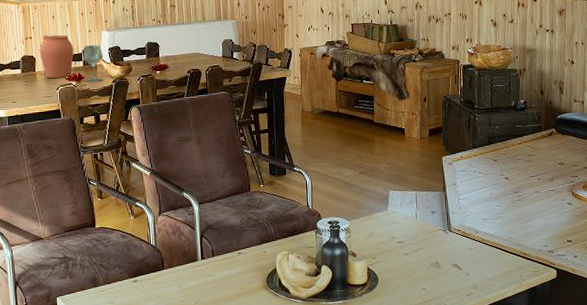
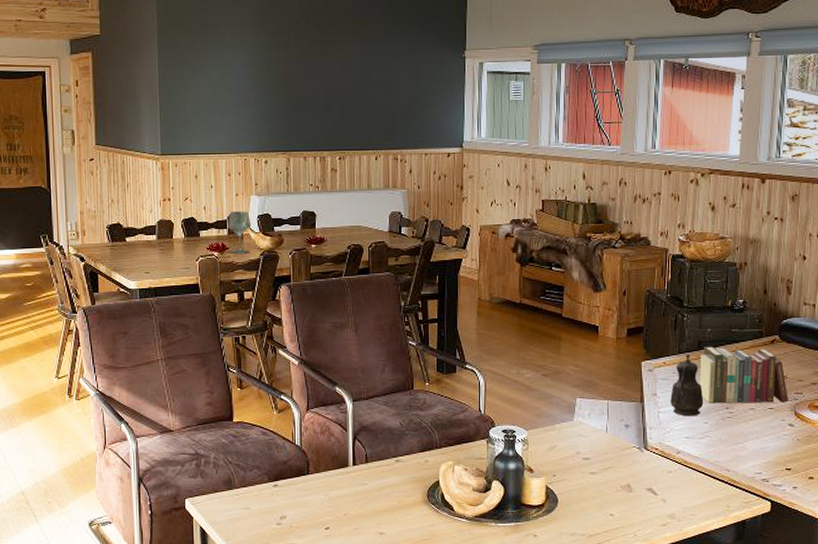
vase: present [39,34,74,79] -> none [178,197,218,248]
coffeepot: none [468,148,496,201] -> present [670,354,704,416]
books: none [491,141,566,189] -> present [699,346,788,404]

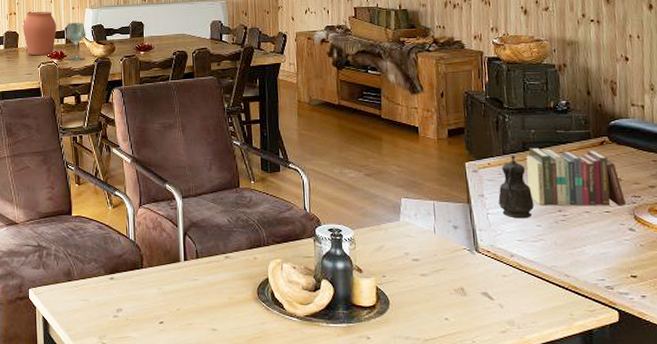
vase: none [178,197,218,248] -> present [23,11,57,56]

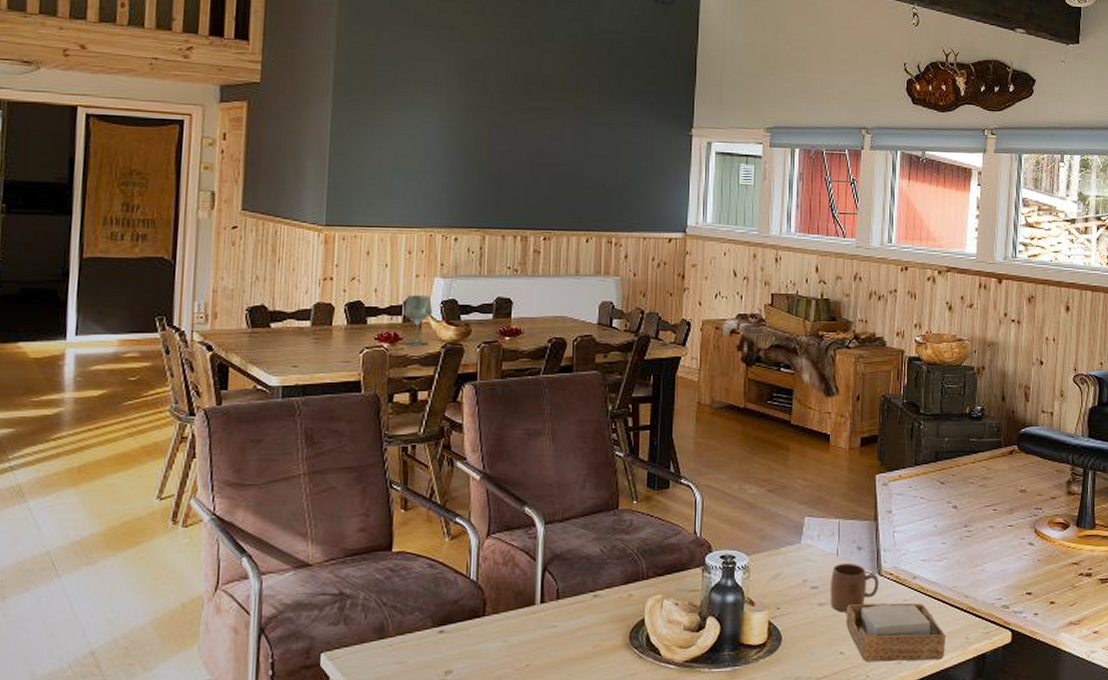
vase: present [23,11,57,56] -> none [341,277,392,338]
mug: none [430,239,478,283] -> present [830,562,879,612]
napkin holder: none [447,277,550,332] -> present [846,603,945,662]
coffeepot: present [498,155,535,219] -> none [906,466,941,536]
books: present [526,147,626,206] -> none [936,457,1028,521]

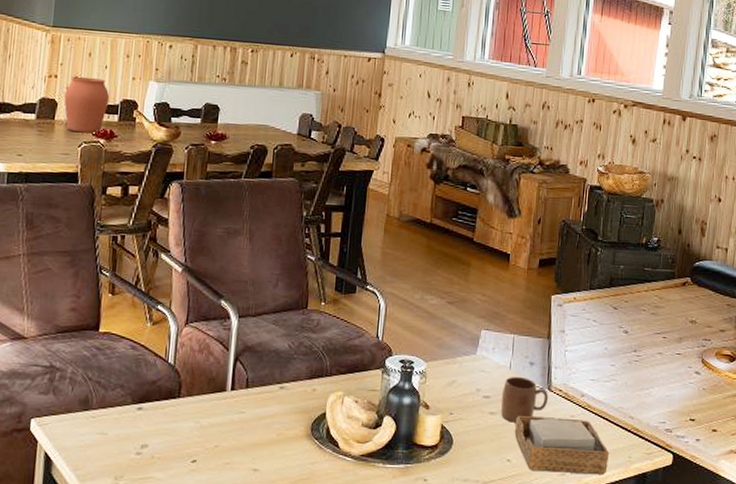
vase: none [341,277,392,338] -> present [64,76,110,134]
wine glass: present [404,295,433,345] -> none [120,96,147,144]

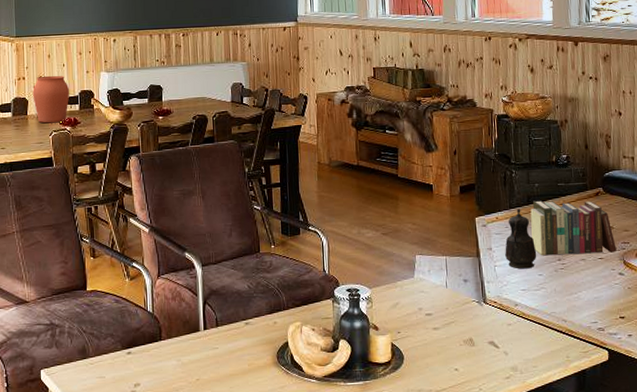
mug: present [500,376,549,423] -> none [442,293,486,335]
napkin holder: present [514,416,609,475] -> none [457,326,548,377]
coffeepot: none [578,290,612,358] -> present [505,208,537,269]
books: none [608,284,697,349] -> present [530,200,617,256]

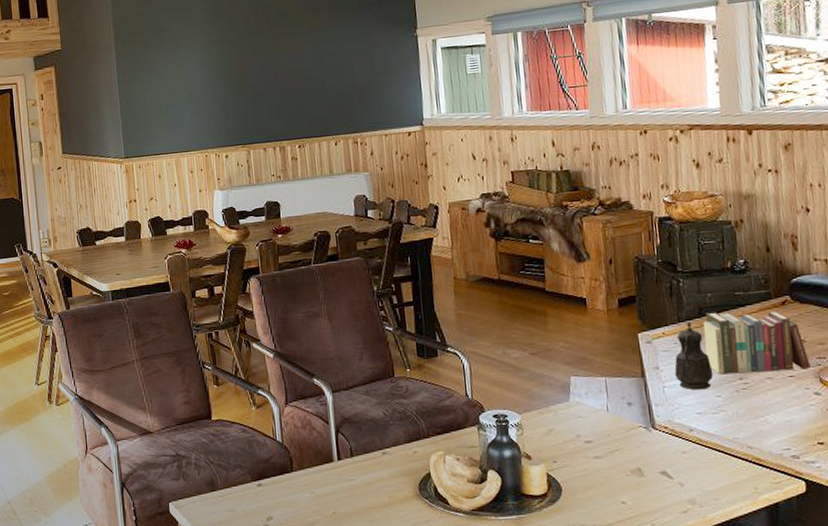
vase: present [32,75,70,124] -> none [145,196,184,247]

